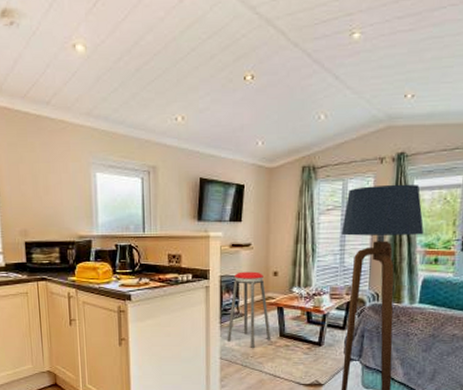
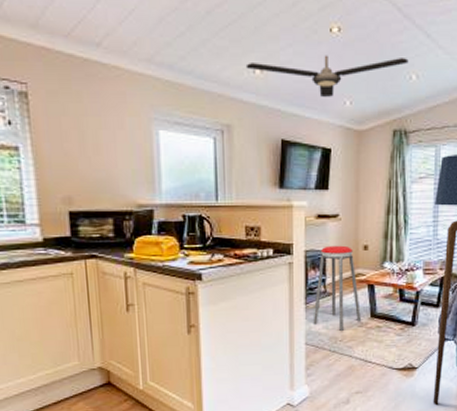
ceiling fan: none [169,100,317,138] -> present [245,55,409,97]

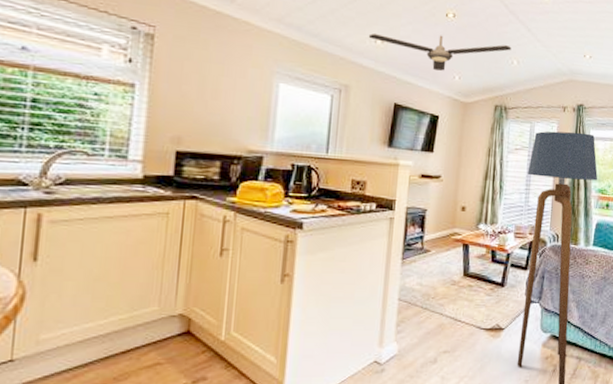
music stool: present [313,245,362,331] -> none [407,204,455,288]

